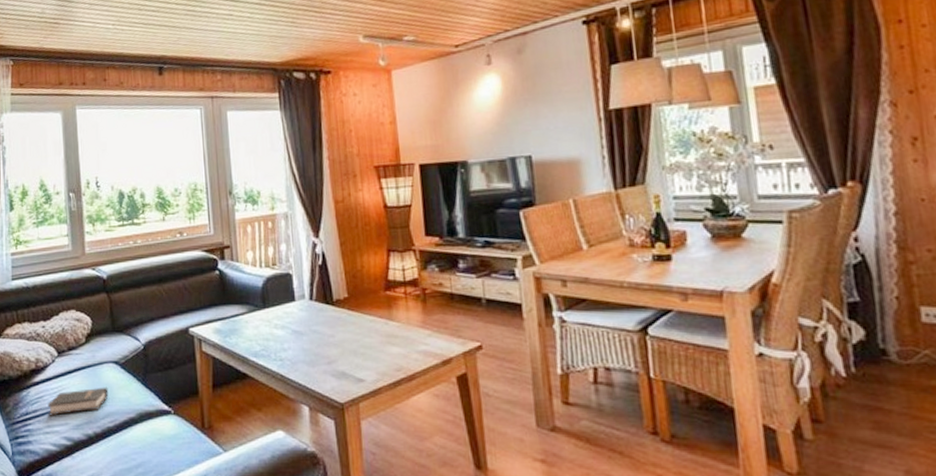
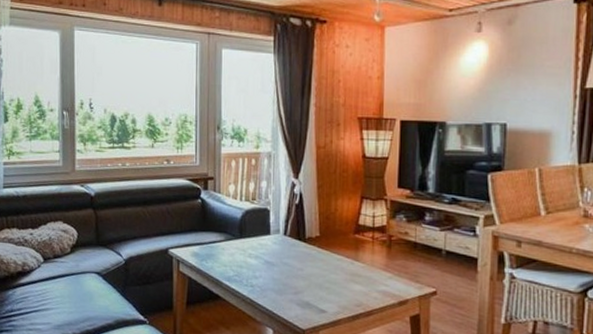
hardback book: present [47,387,109,416] -> none [32,294,89,316]

